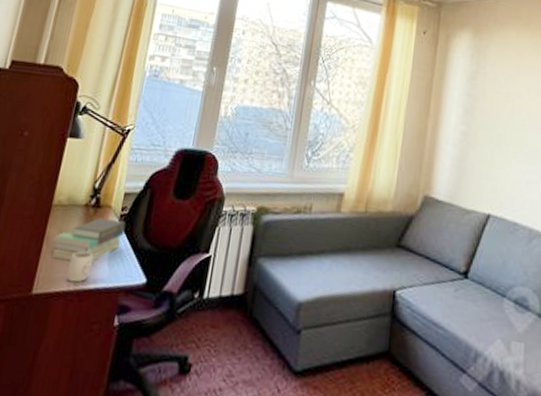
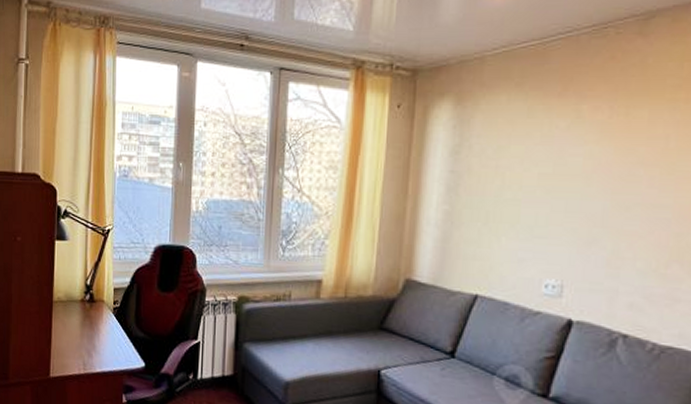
books: present [51,217,126,261] -> none [59,311,119,349]
mug: present [66,250,95,283] -> none [76,340,97,367]

